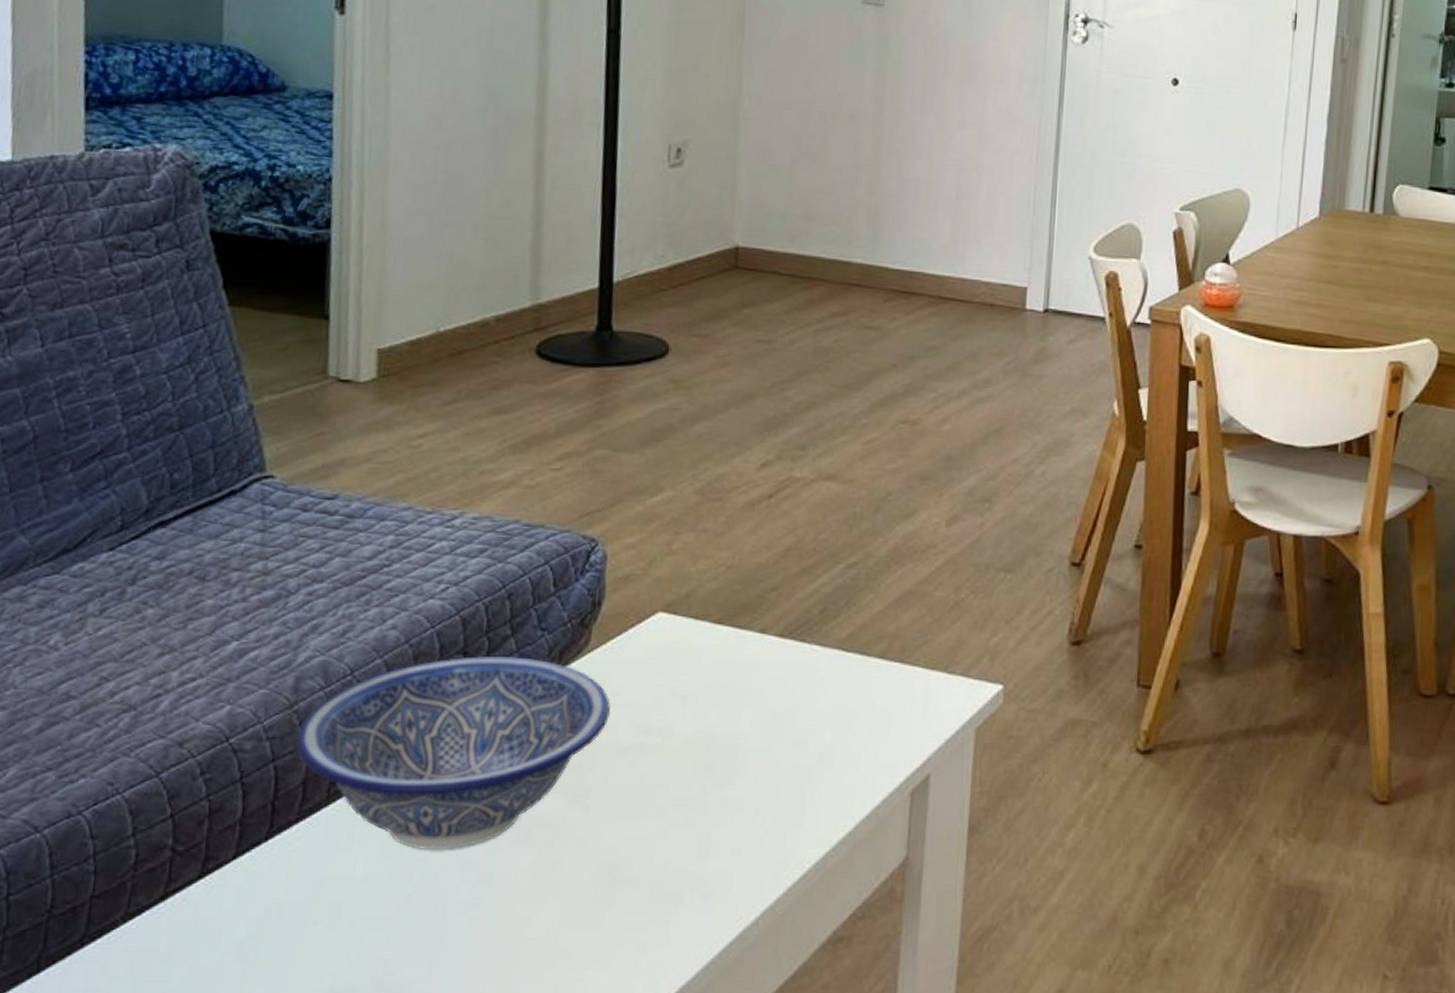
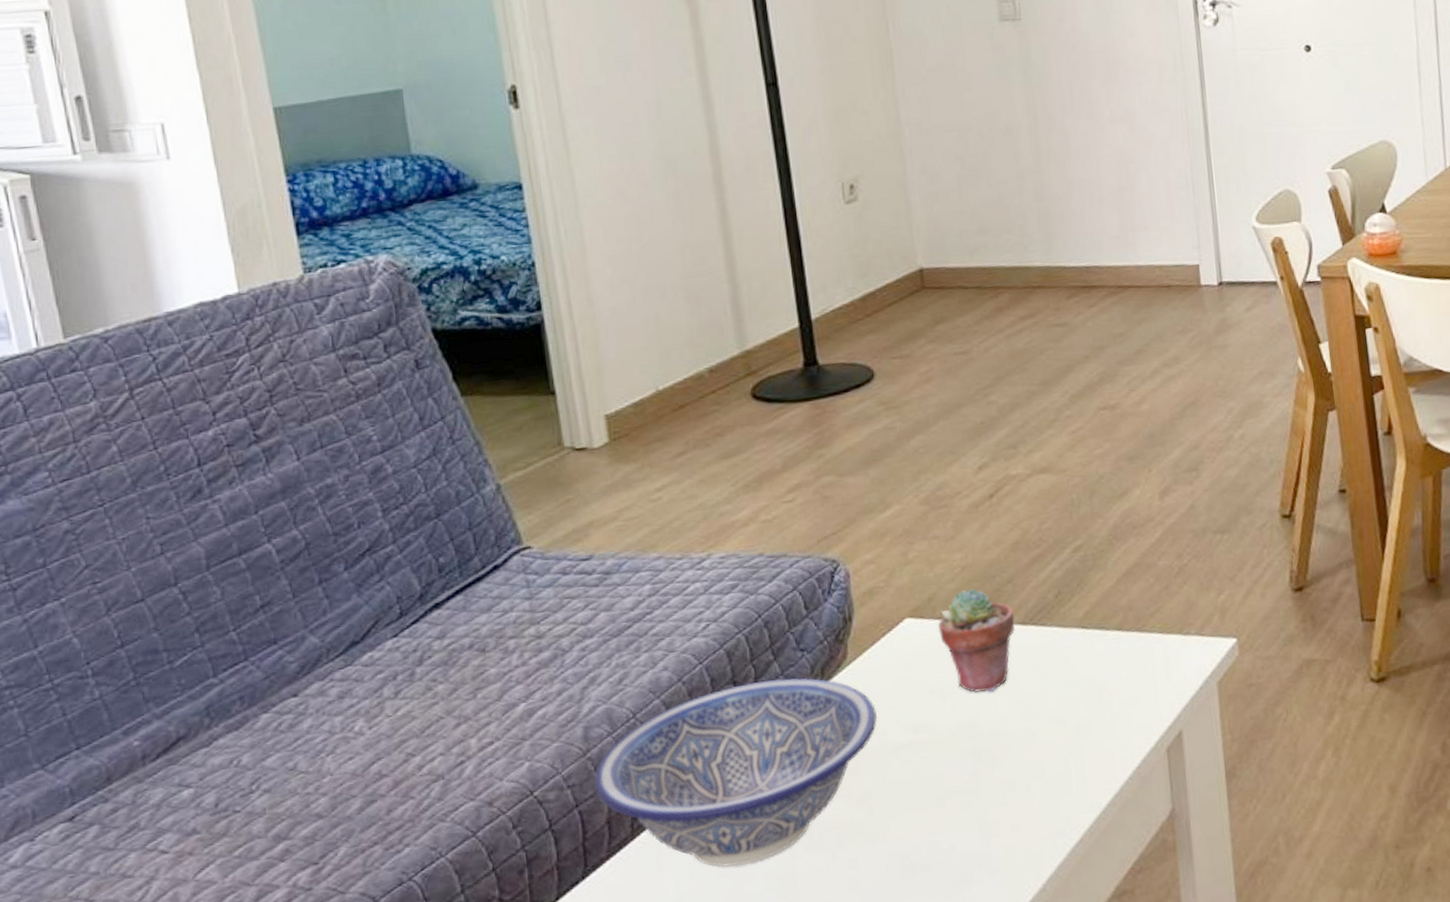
potted succulent: none [690,590,774,703] -> present [937,588,1015,693]

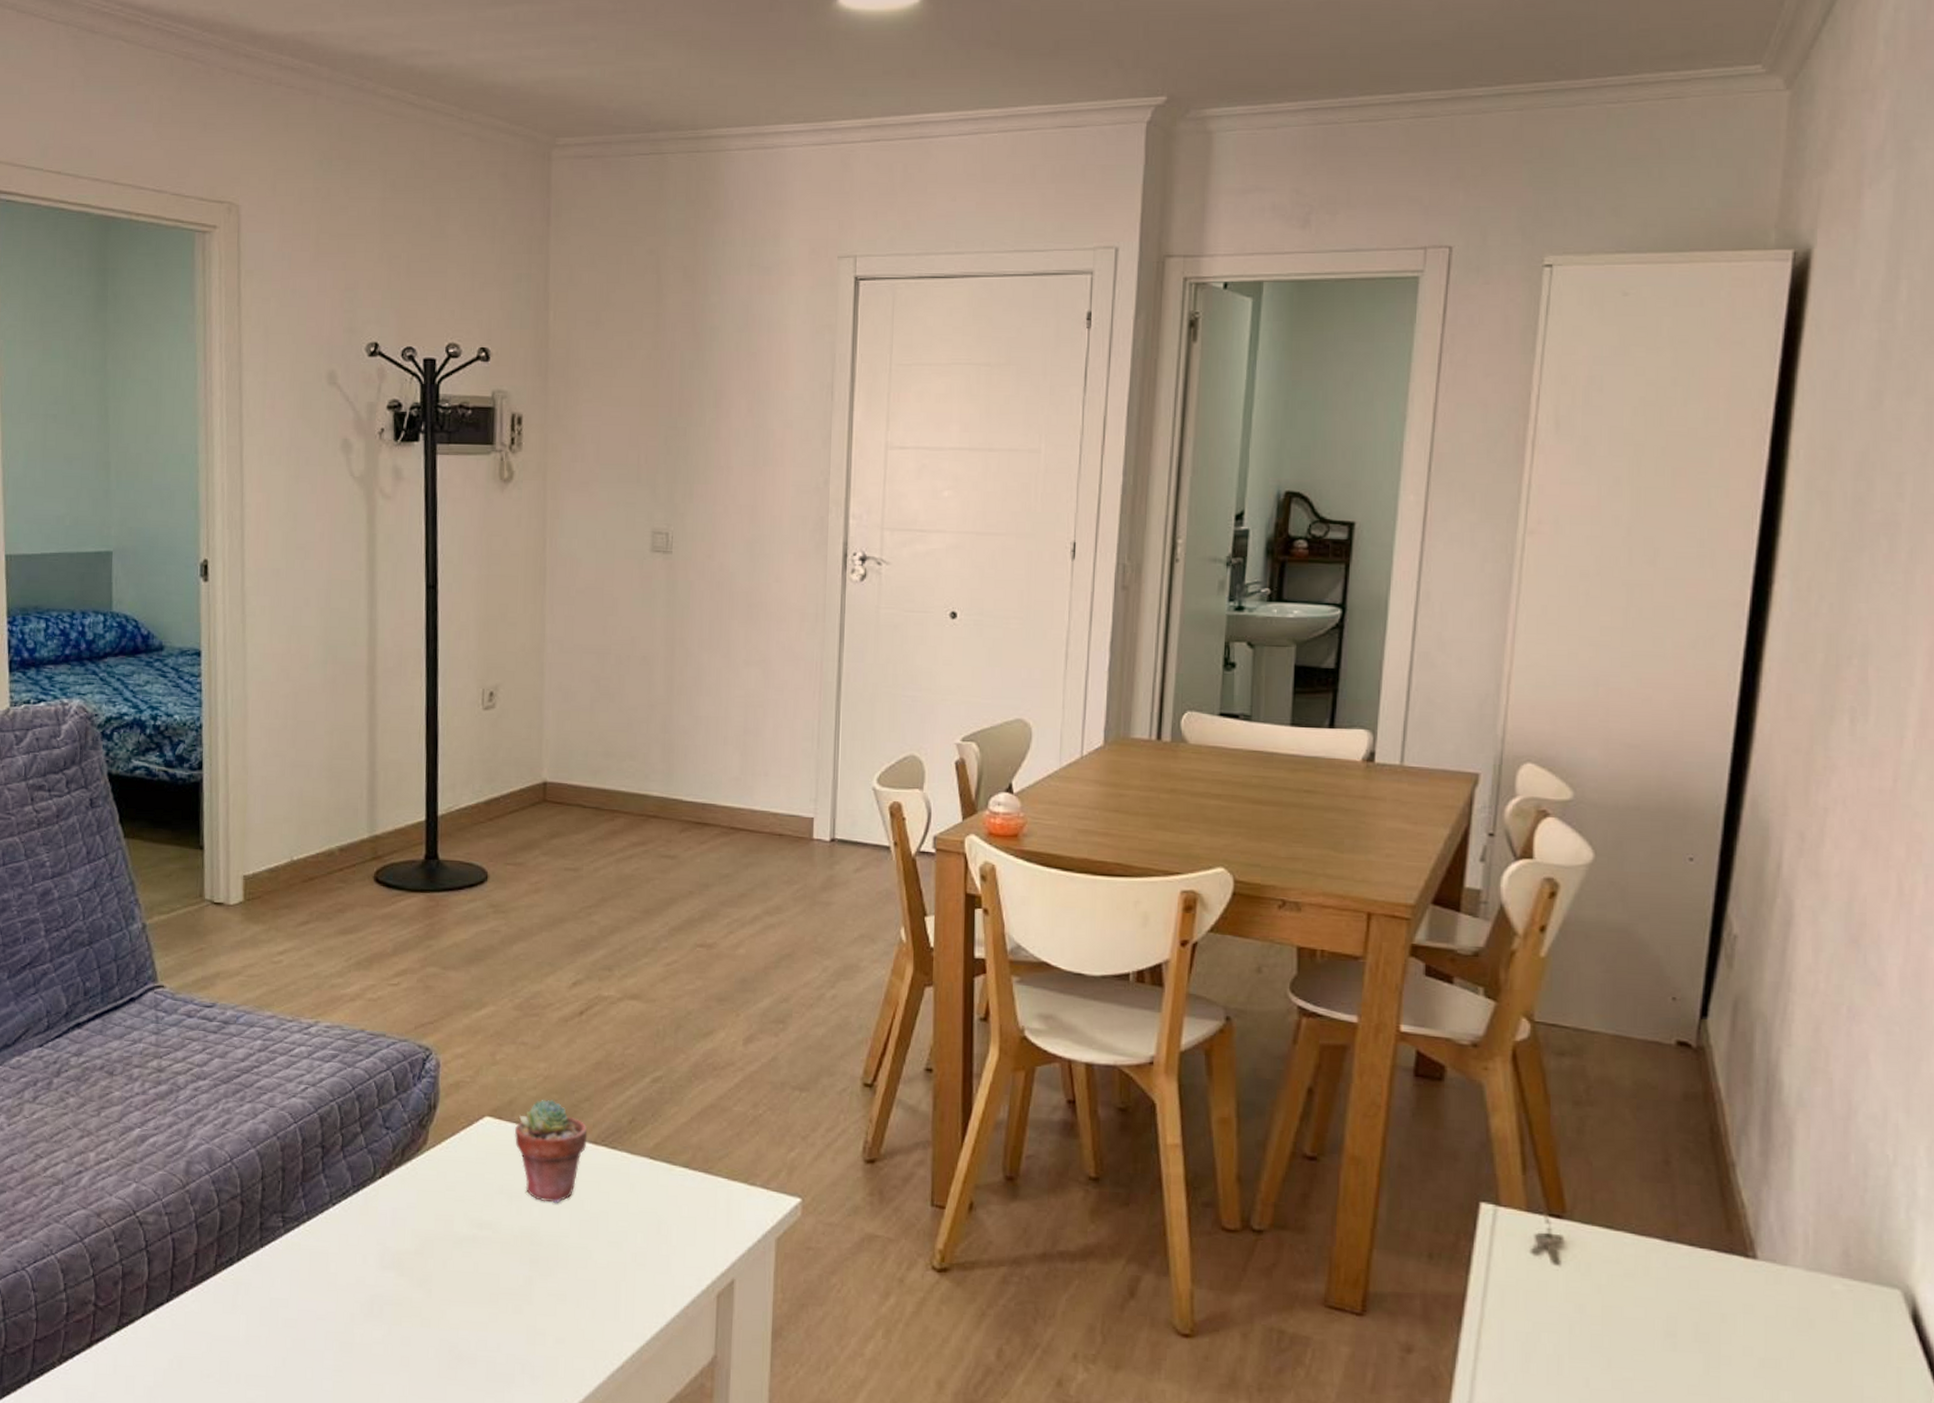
decorative bowl: present [594,677,878,867] -> none [188,1149,447,1321]

